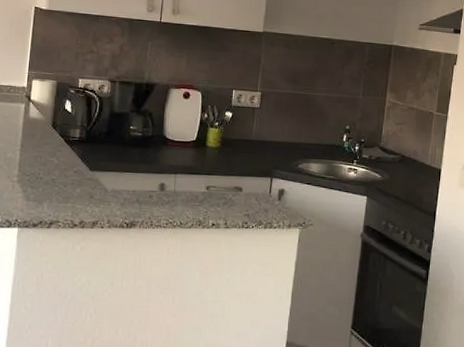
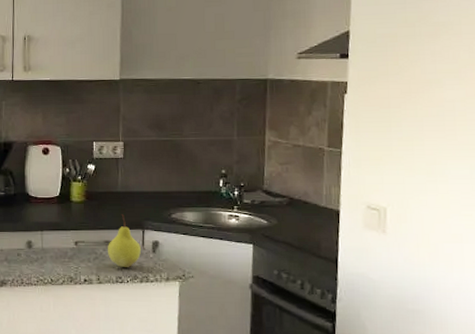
fruit: none [237,162,268,213] -> present [108,214,141,267]

